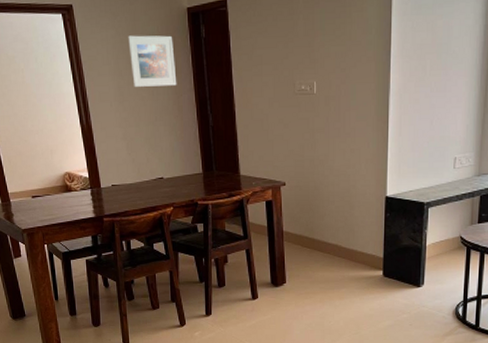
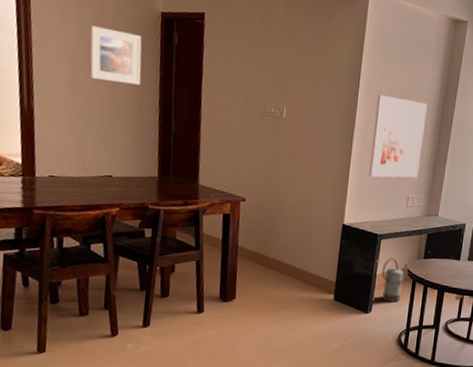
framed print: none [409,48,471,142] -> present [369,94,428,178]
watering can: none [431,226,461,273] -> present [381,258,408,303]

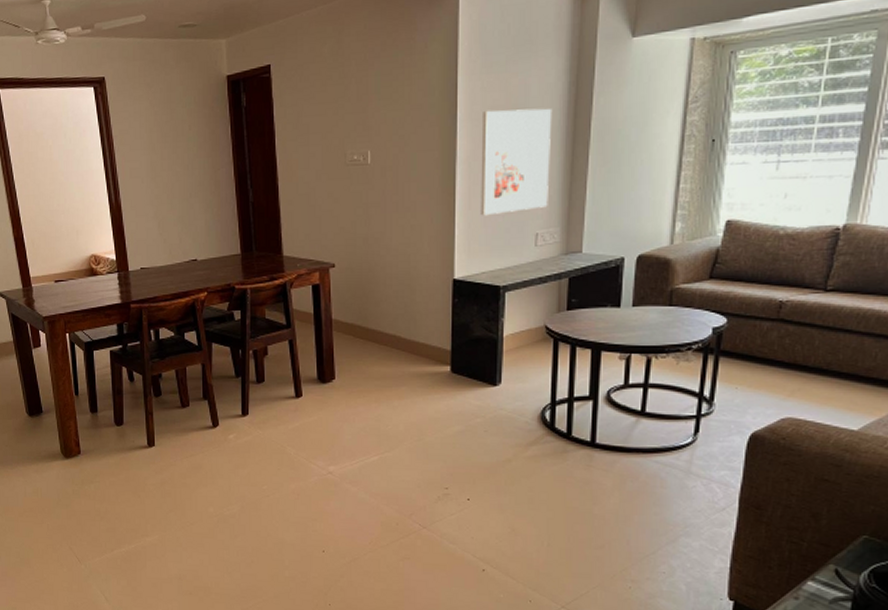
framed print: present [90,25,142,85] -> none [161,105,214,162]
watering can: present [381,258,408,303] -> none [510,314,545,370]

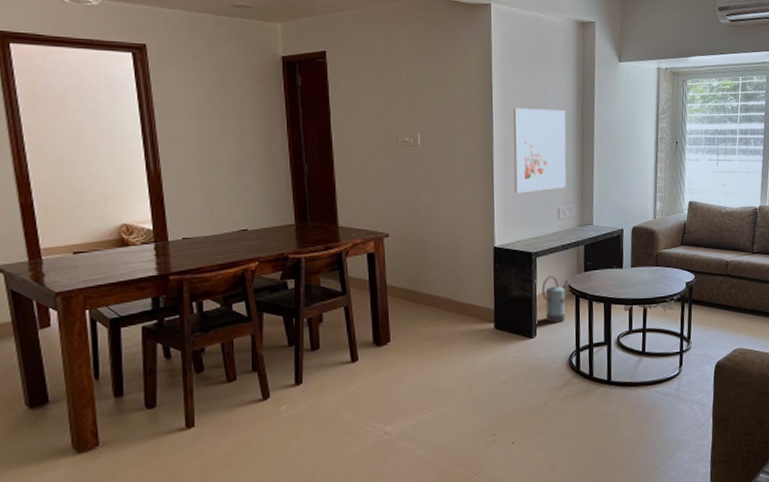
watering can: none [510,314,545,370] -> present [541,275,569,323]

